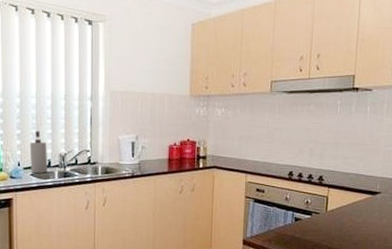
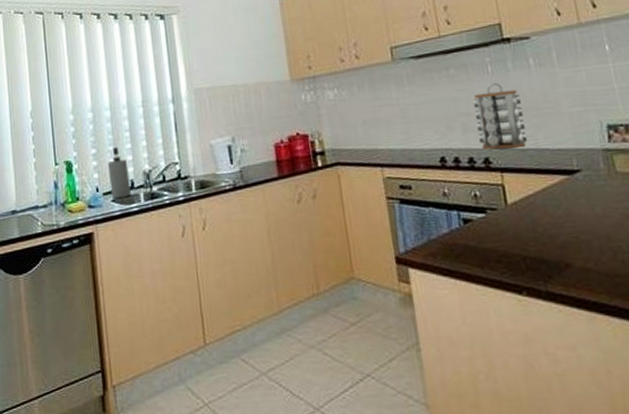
spice rack: none [319,121,354,172] -> present [473,82,528,151]

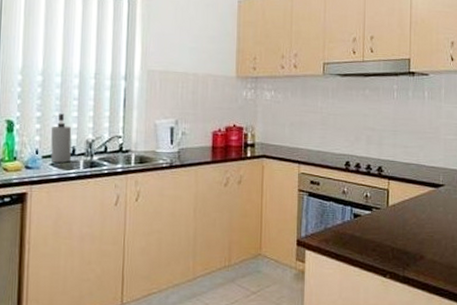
spice rack: present [473,82,528,151] -> none [378,106,413,162]

